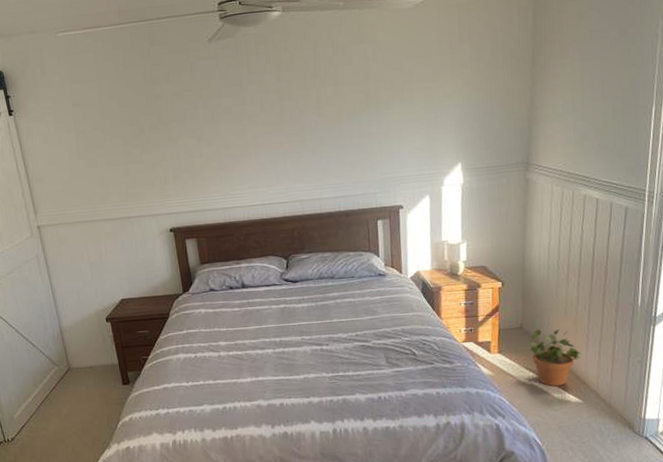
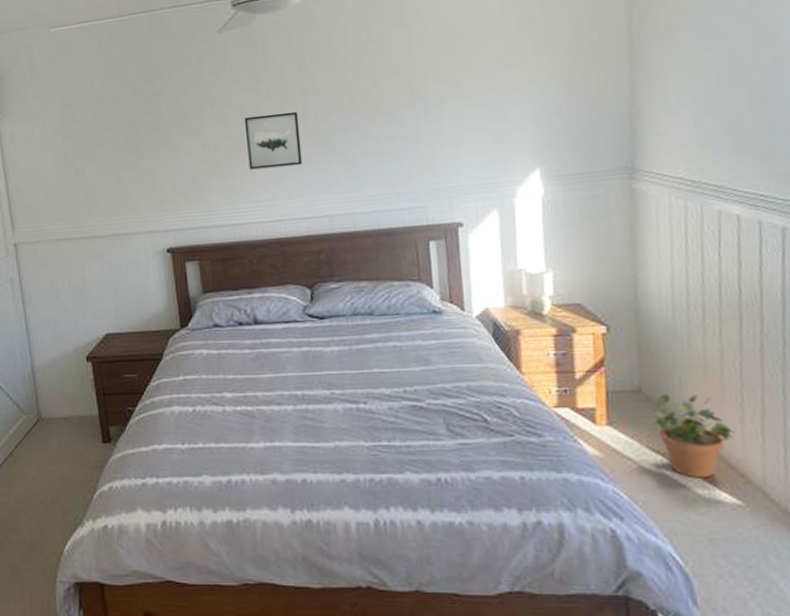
wall art: none [231,113,280,163] -> present [244,111,303,170]

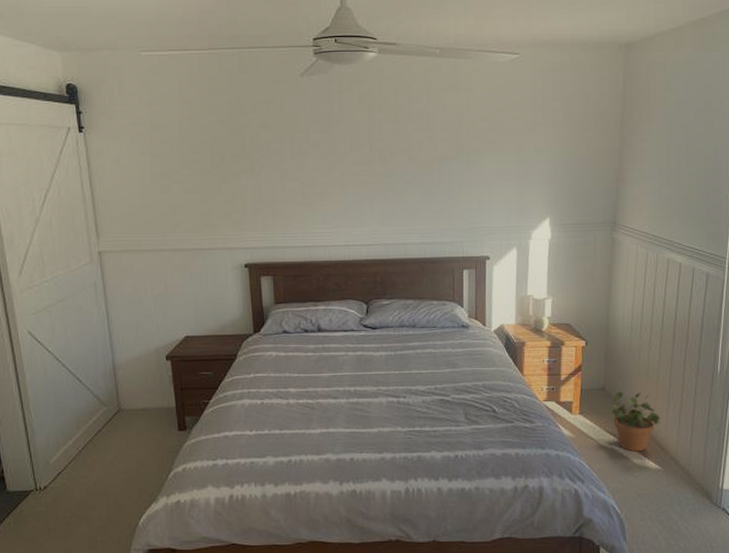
wall art: present [244,111,303,170] -> none [319,153,367,200]

